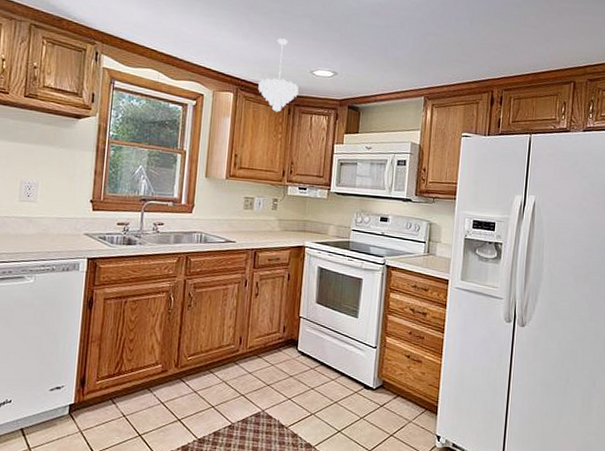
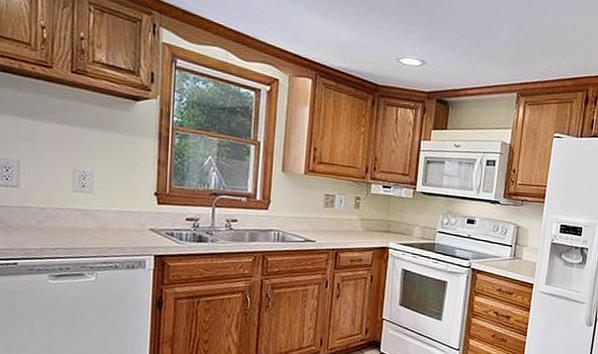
pendant light: present [258,38,299,112] -> none [339,19,384,103]

